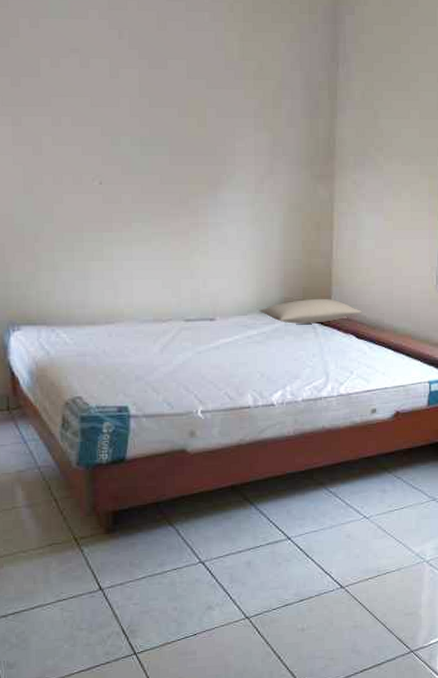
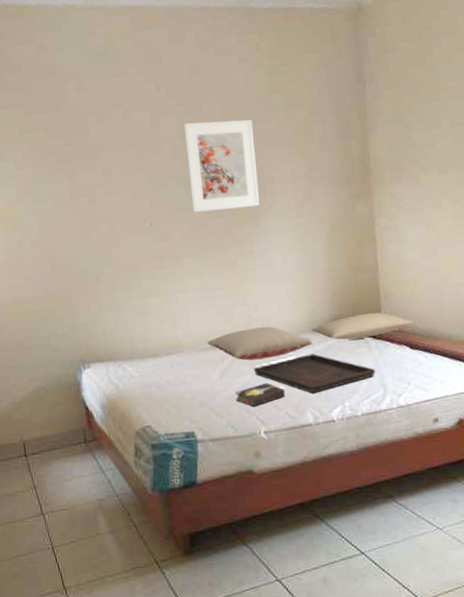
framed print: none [145,79,220,177] -> present [183,119,260,213]
pillow: none [149,303,260,337] -> present [207,326,313,361]
hardback book: none [174,361,227,384] -> present [235,382,286,407]
serving tray: none [196,335,320,376] -> present [253,354,376,394]

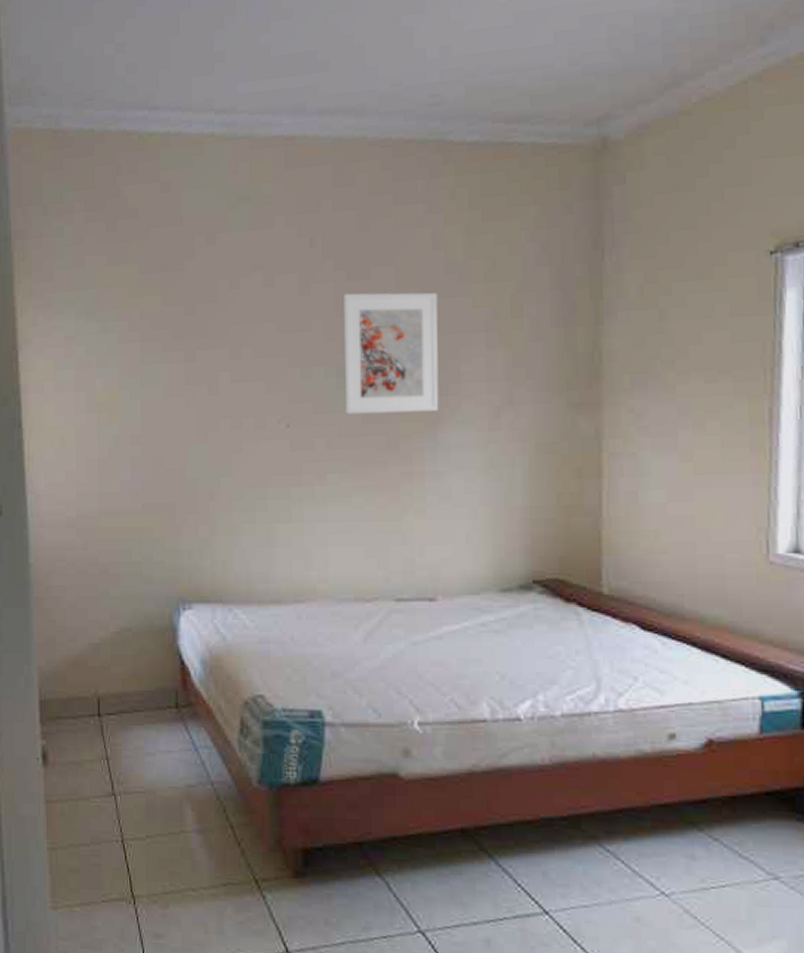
pillow: present [207,326,313,361] -> none [349,578,499,622]
hardback book: present [235,382,286,407] -> none [382,655,453,686]
serving tray: present [253,354,376,394] -> none [411,622,587,678]
pillow: present [311,312,414,340] -> none [496,572,649,608]

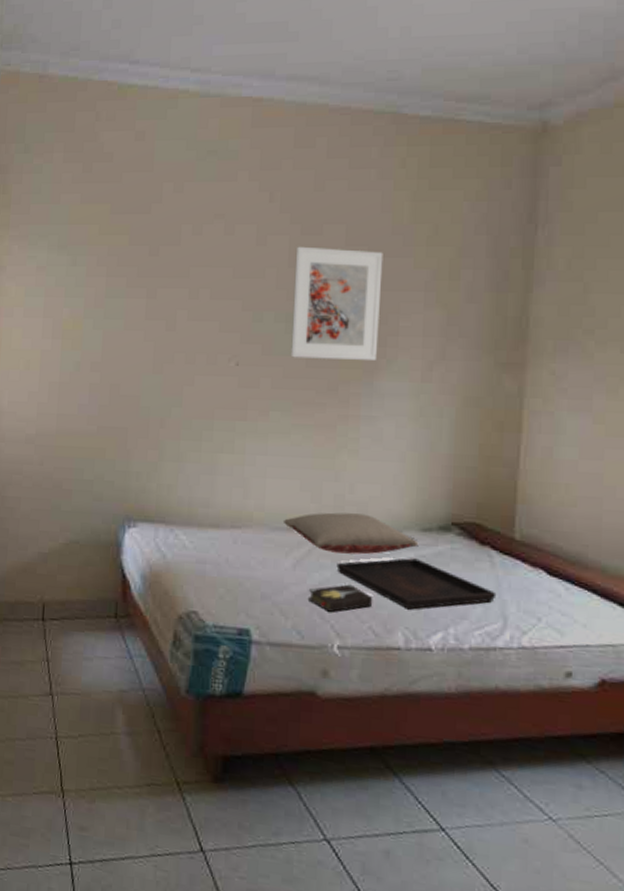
pillow: none [349,578,499,622] -> present [282,512,419,555]
hardback book: none [382,655,453,686] -> present [307,584,373,612]
serving tray: none [411,622,587,678] -> present [336,558,497,610]

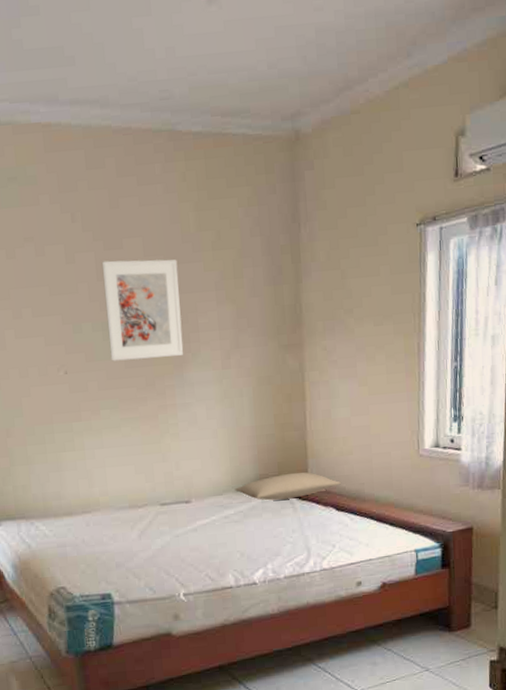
pillow: present [282,512,419,555] -> none [125,485,237,521]
hardback book: present [307,584,373,612] -> none [154,543,207,568]
serving tray: present [336,558,497,610] -> none [173,514,300,556]
pillow: none [418,518,557,551] -> present [234,472,341,501]

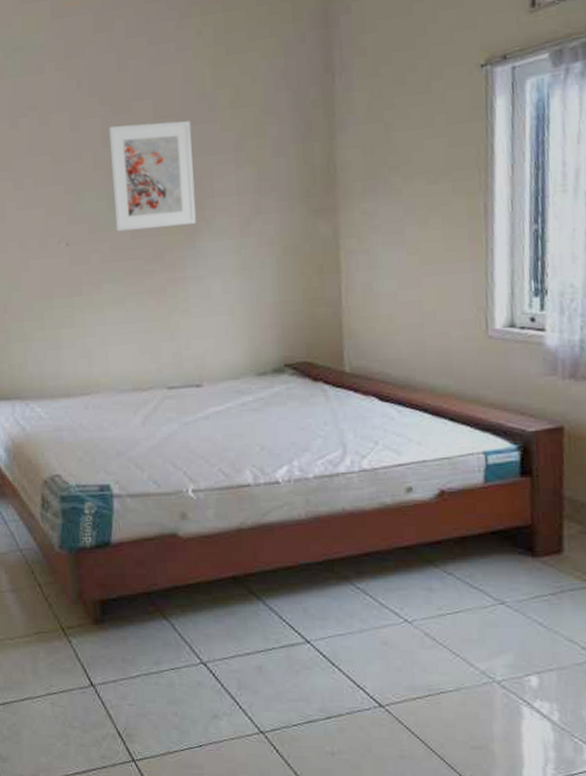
pillow: present [234,472,341,501] -> none [253,354,385,387]

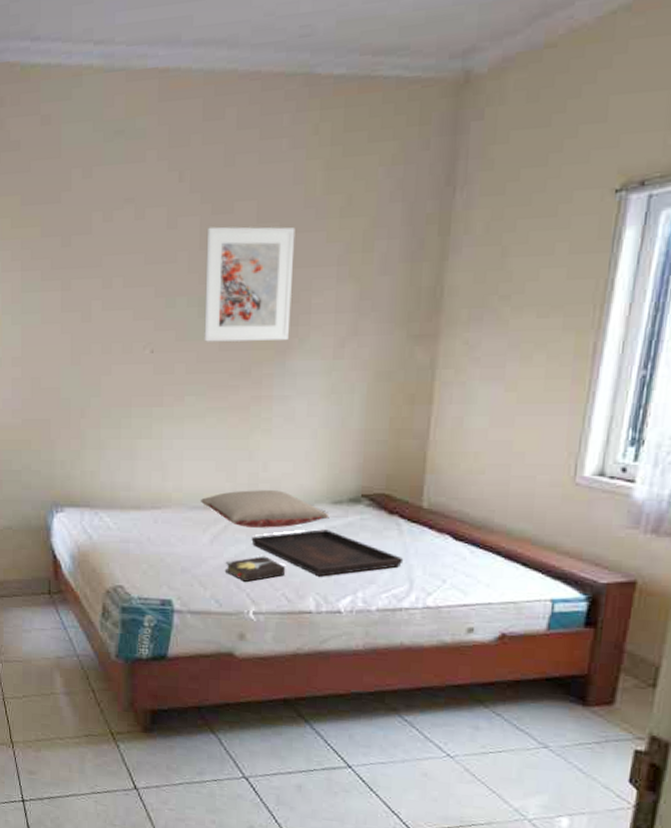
pillow: none [127,367,256,406] -> present [200,490,330,528]
hardback book: none [159,433,220,460] -> present [224,556,286,582]
serving tray: none [182,401,334,449] -> present [251,529,404,577]

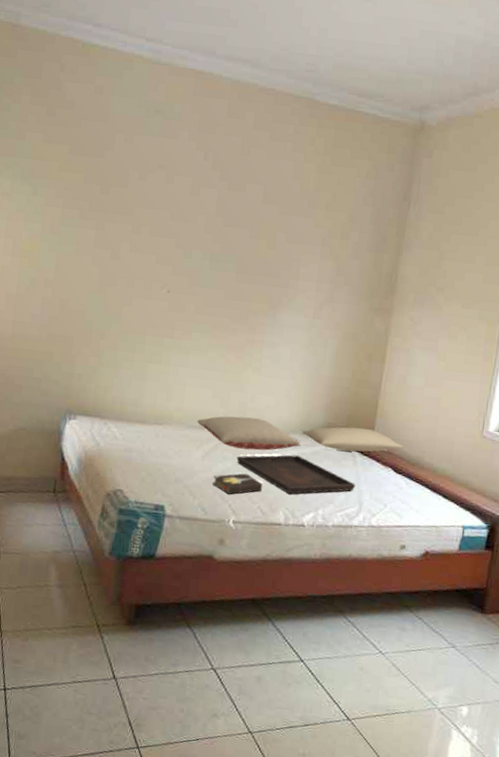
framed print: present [204,226,296,342] -> none [212,199,292,299]
pillow: none [329,488,464,519] -> present [301,427,403,452]

